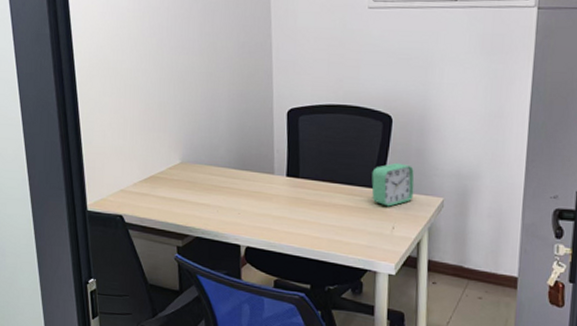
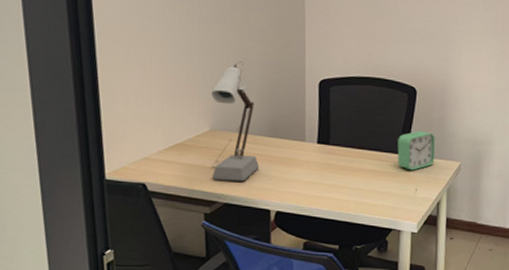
desk lamp: none [181,92,228,215] -> present [211,61,259,182]

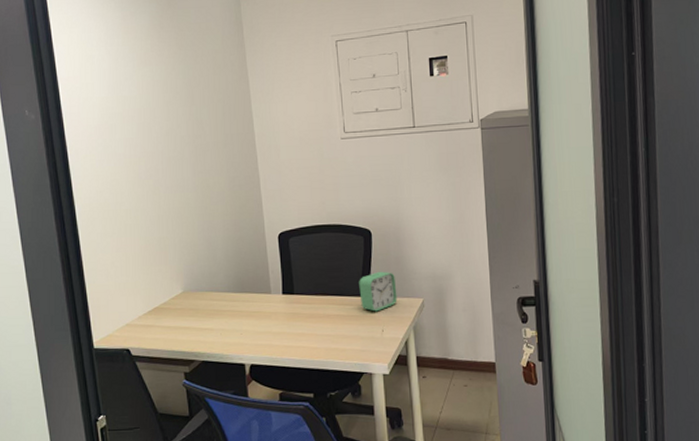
desk lamp: present [211,61,259,182] -> none [181,224,230,339]

